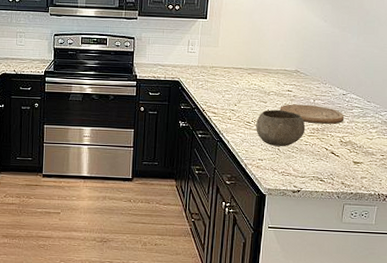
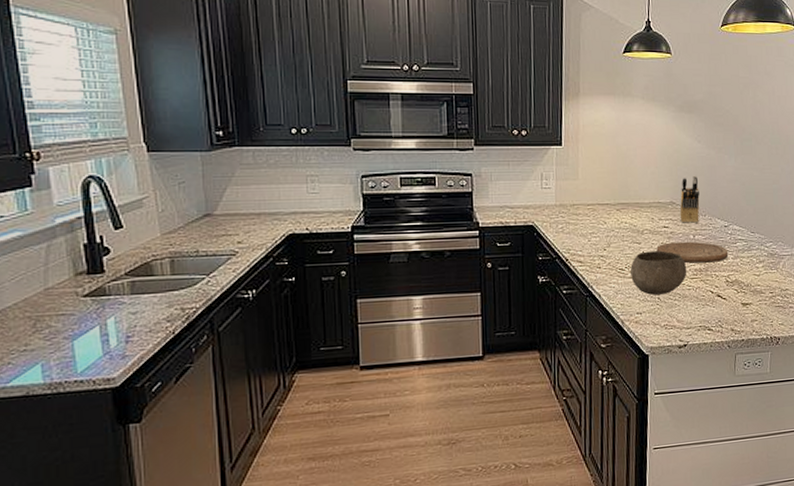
knife block: none [303,49,322,90] -> present [679,175,700,223]

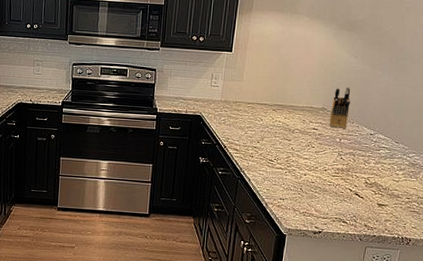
bowl: present [630,250,687,295] -> none [278,148,330,186]
cutting board: present [656,241,729,263] -> none [304,142,371,165]

